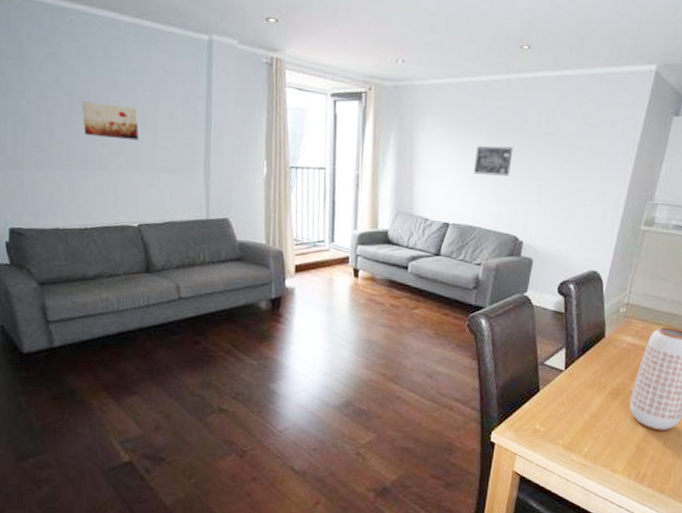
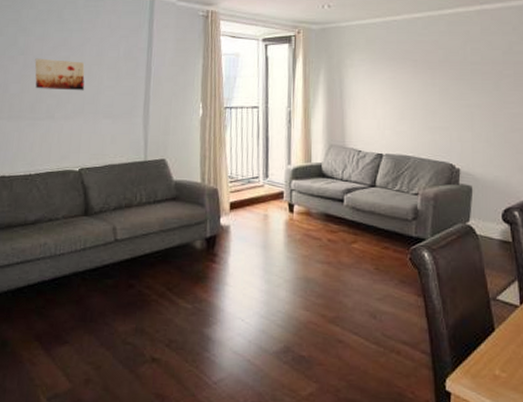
wall art: present [474,146,514,176] -> none [404,77,441,106]

